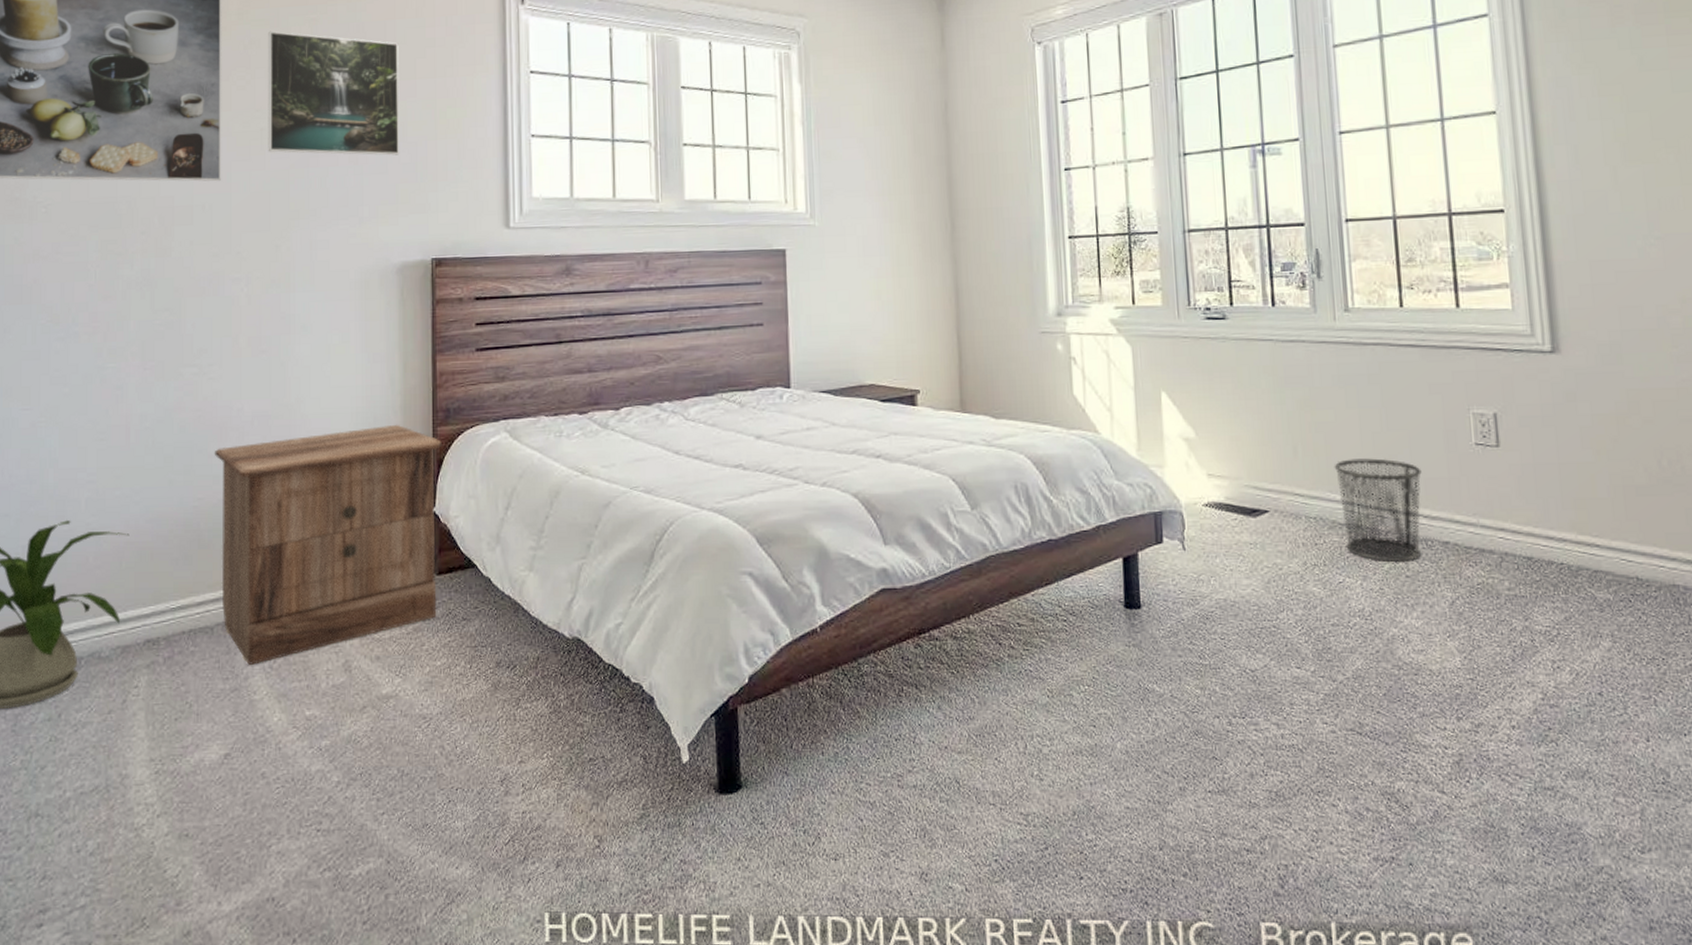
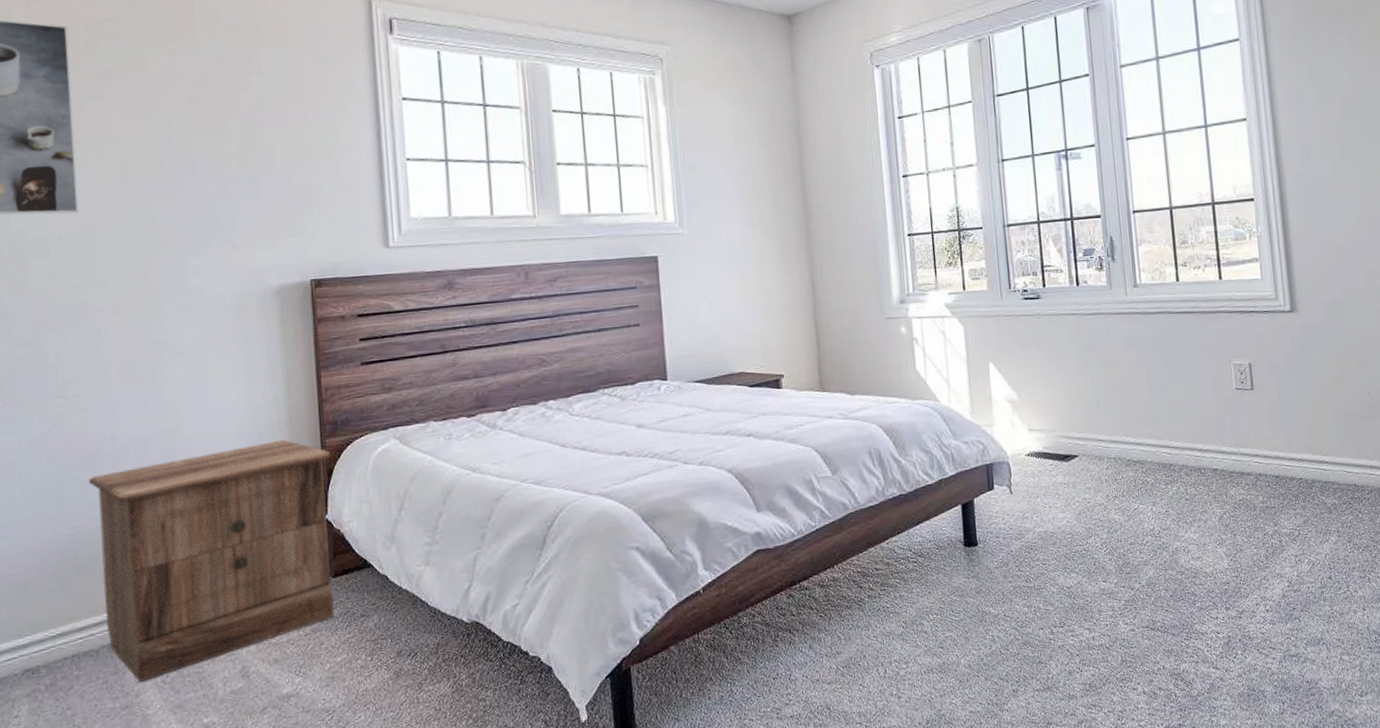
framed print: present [267,31,400,156] -> none [121,62,272,183]
waste bin: present [1334,458,1422,563] -> none [1128,406,1196,489]

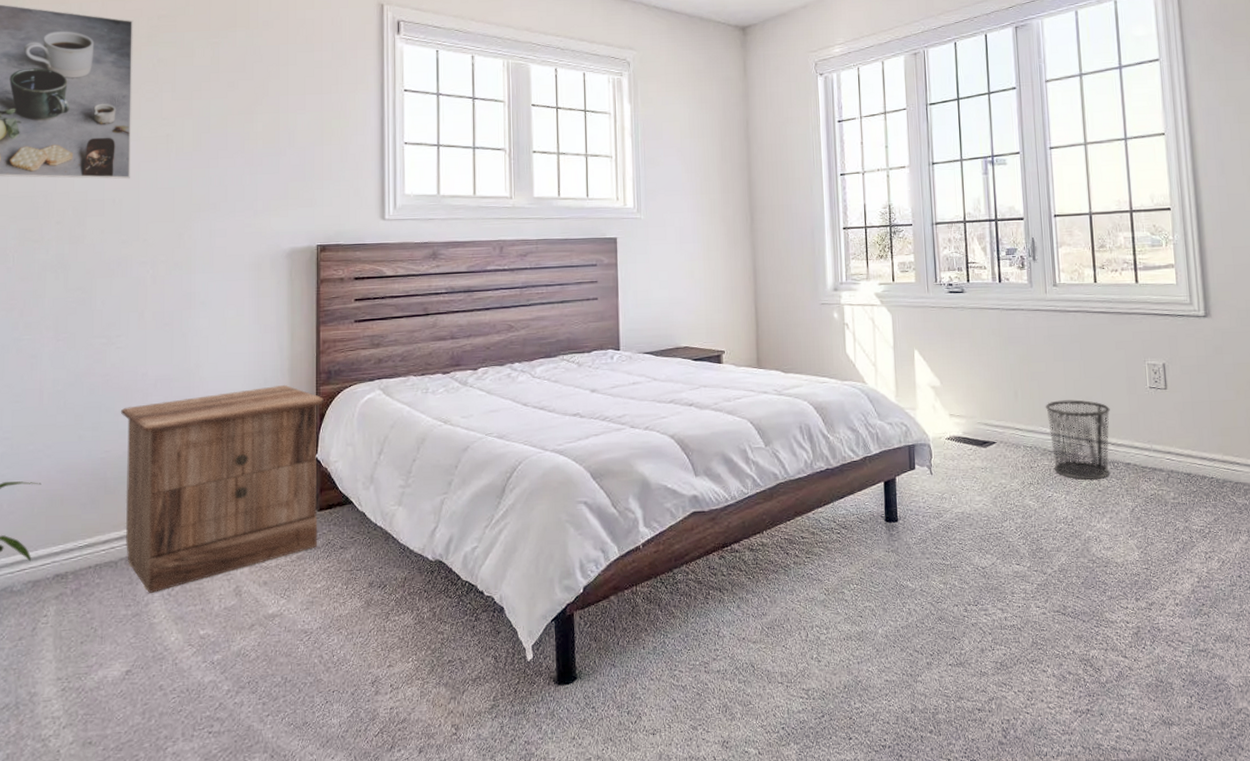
waste bin: none [1128,406,1196,489] -> present [1045,400,1110,480]

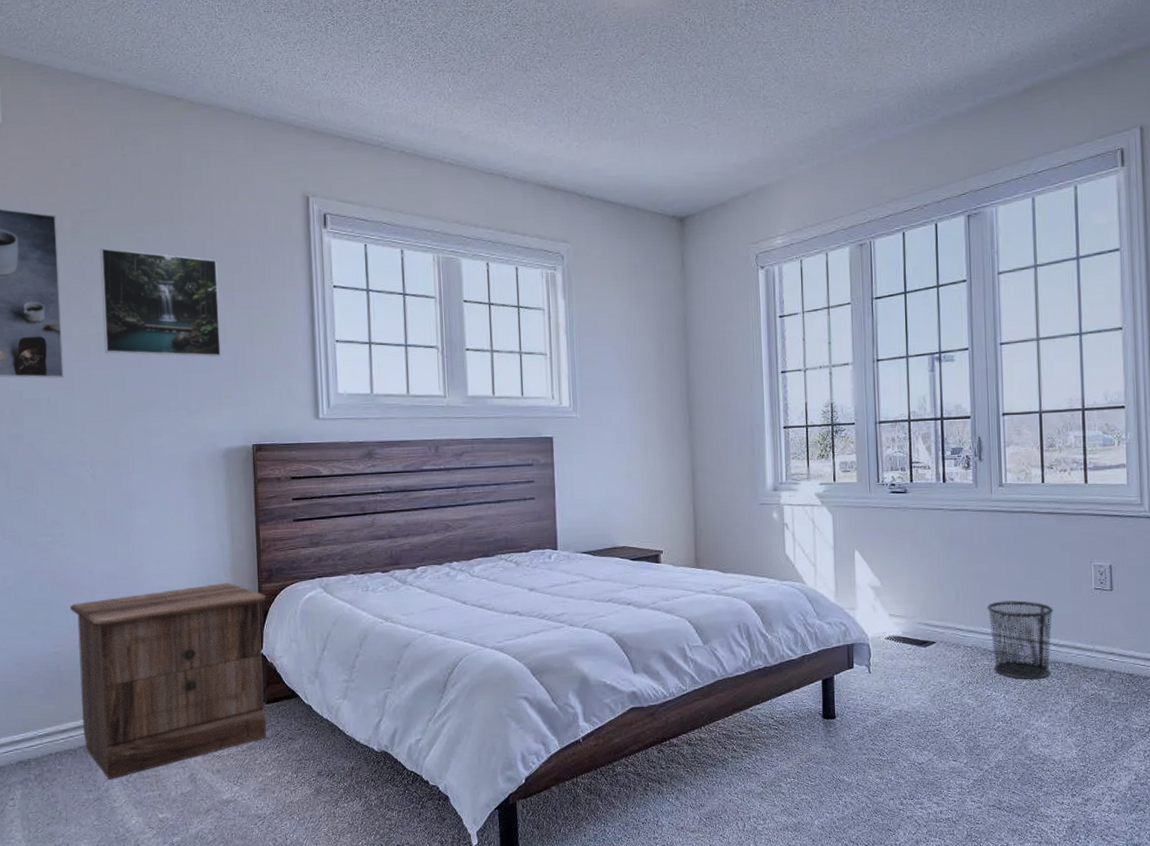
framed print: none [173,52,290,159] -> present [99,247,222,357]

